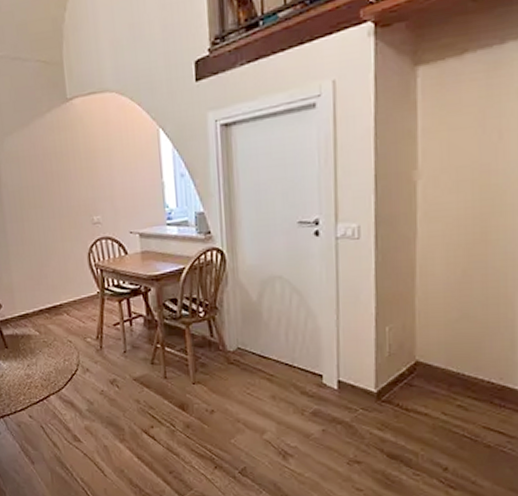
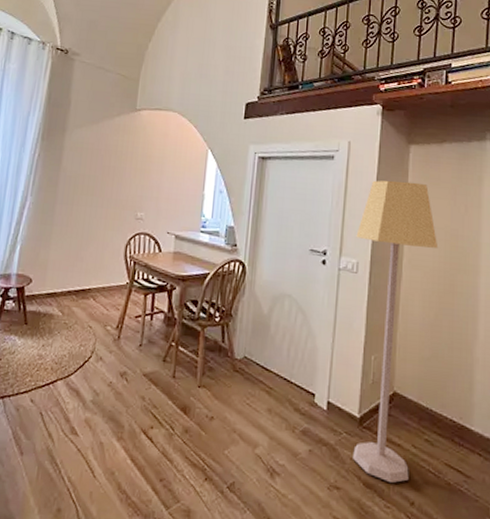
lamp: none [354,114,464,451] -> present [353,180,439,483]

